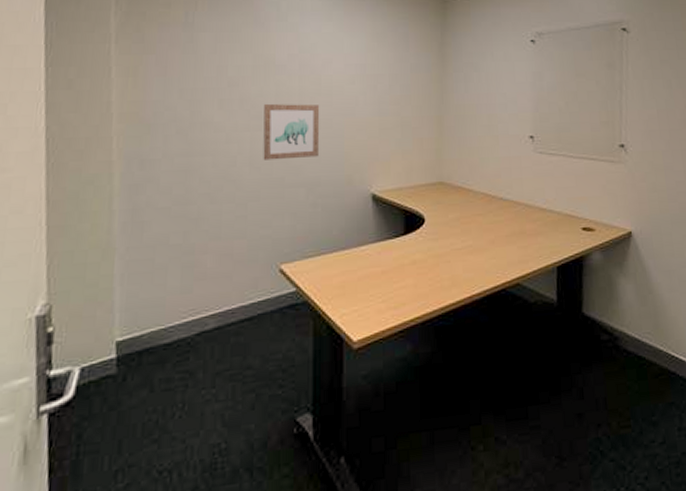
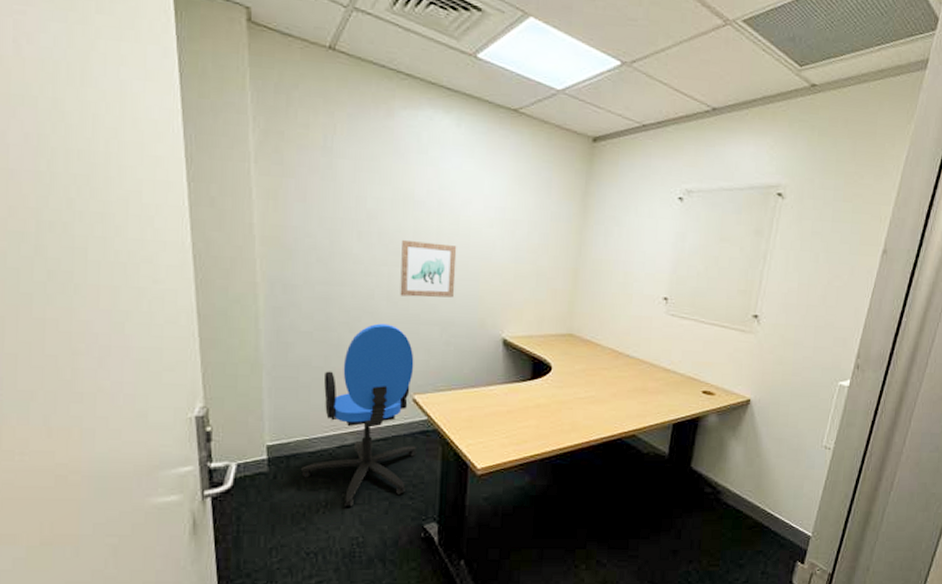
office chair: none [155,190,286,407] -> present [301,323,417,507]

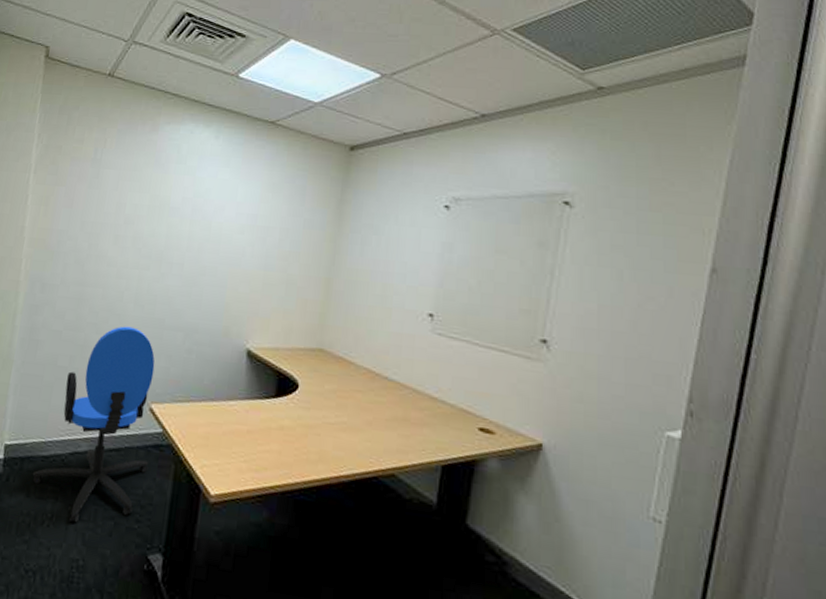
wall art: present [400,239,457,298] -> none [147,244,207,304]

